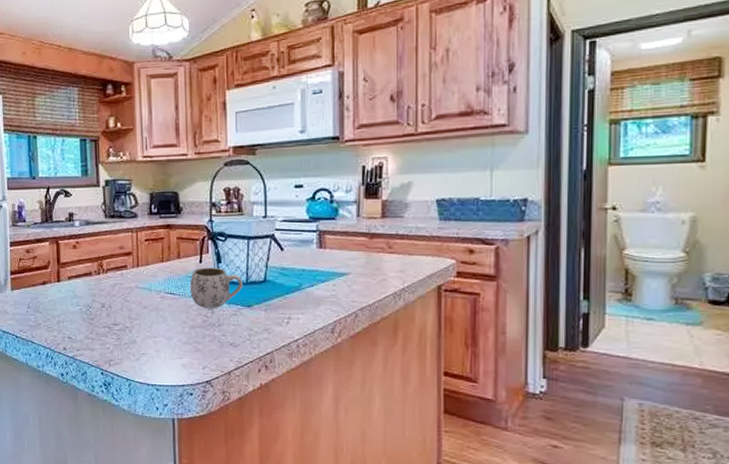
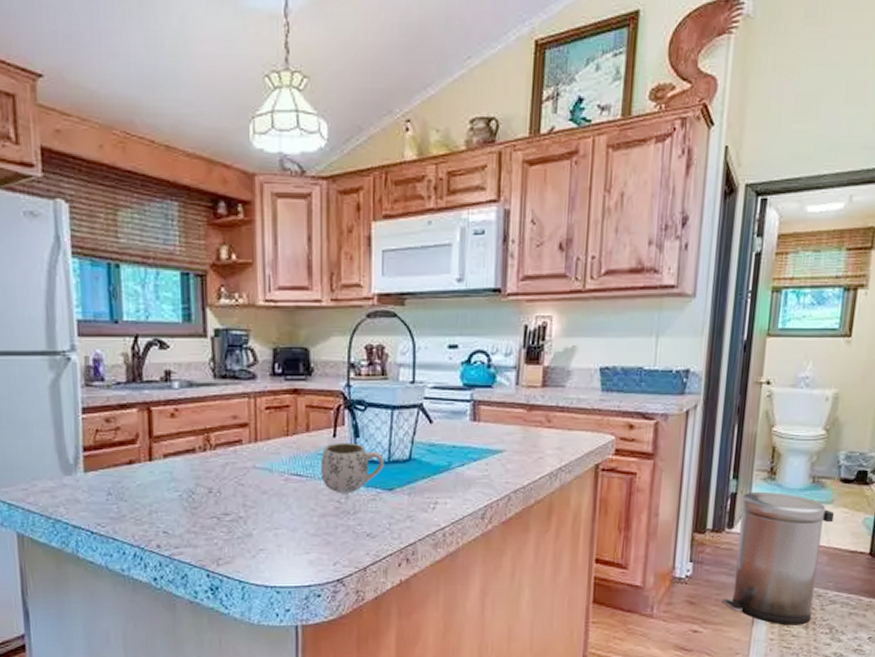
pedal bin: none [582,312,706,448] -> present [721,491,835,625]

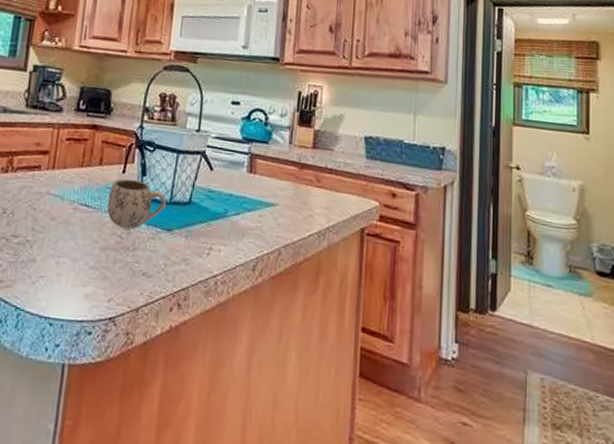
pedal bin: present [721,491,835,625] -> none [490,275,595,431]

